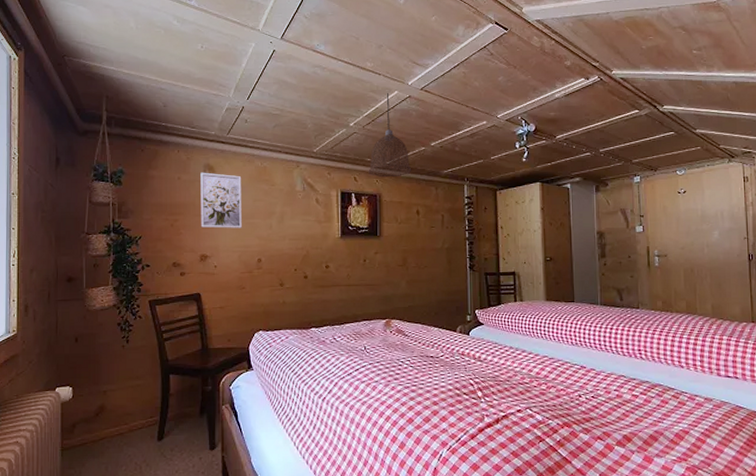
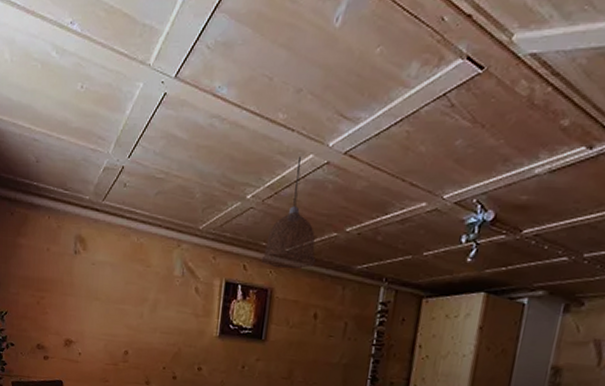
wall art: present [200,172,242,228] -> none [67,244,115,314]

